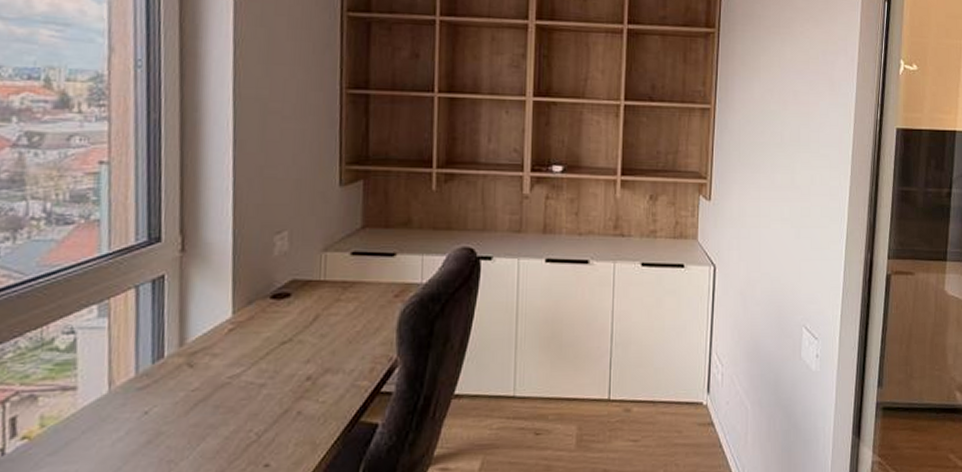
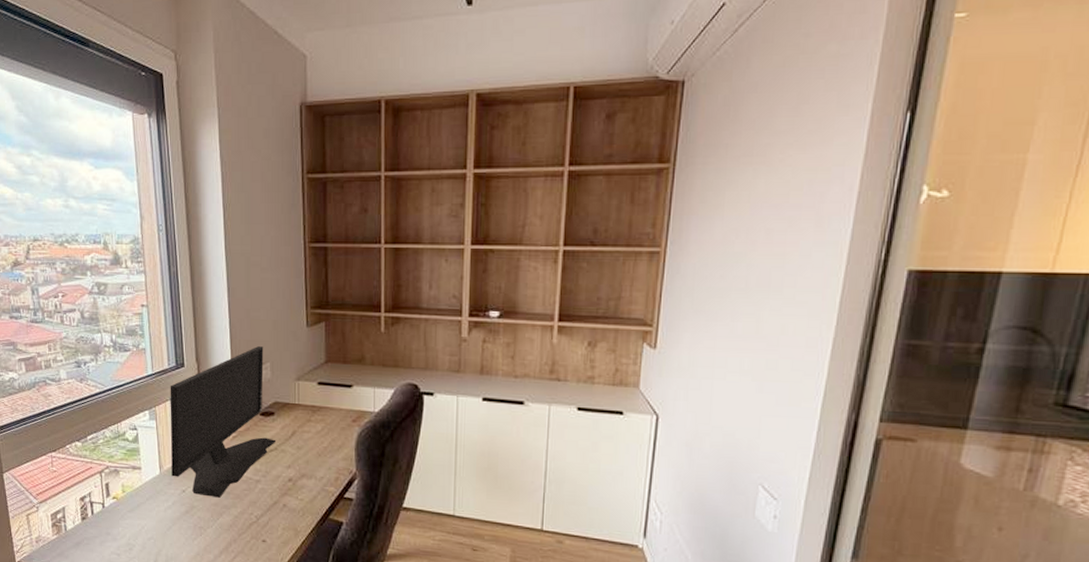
computer monitor: none [127,212,292,416] -> present [170,346,277,498]

